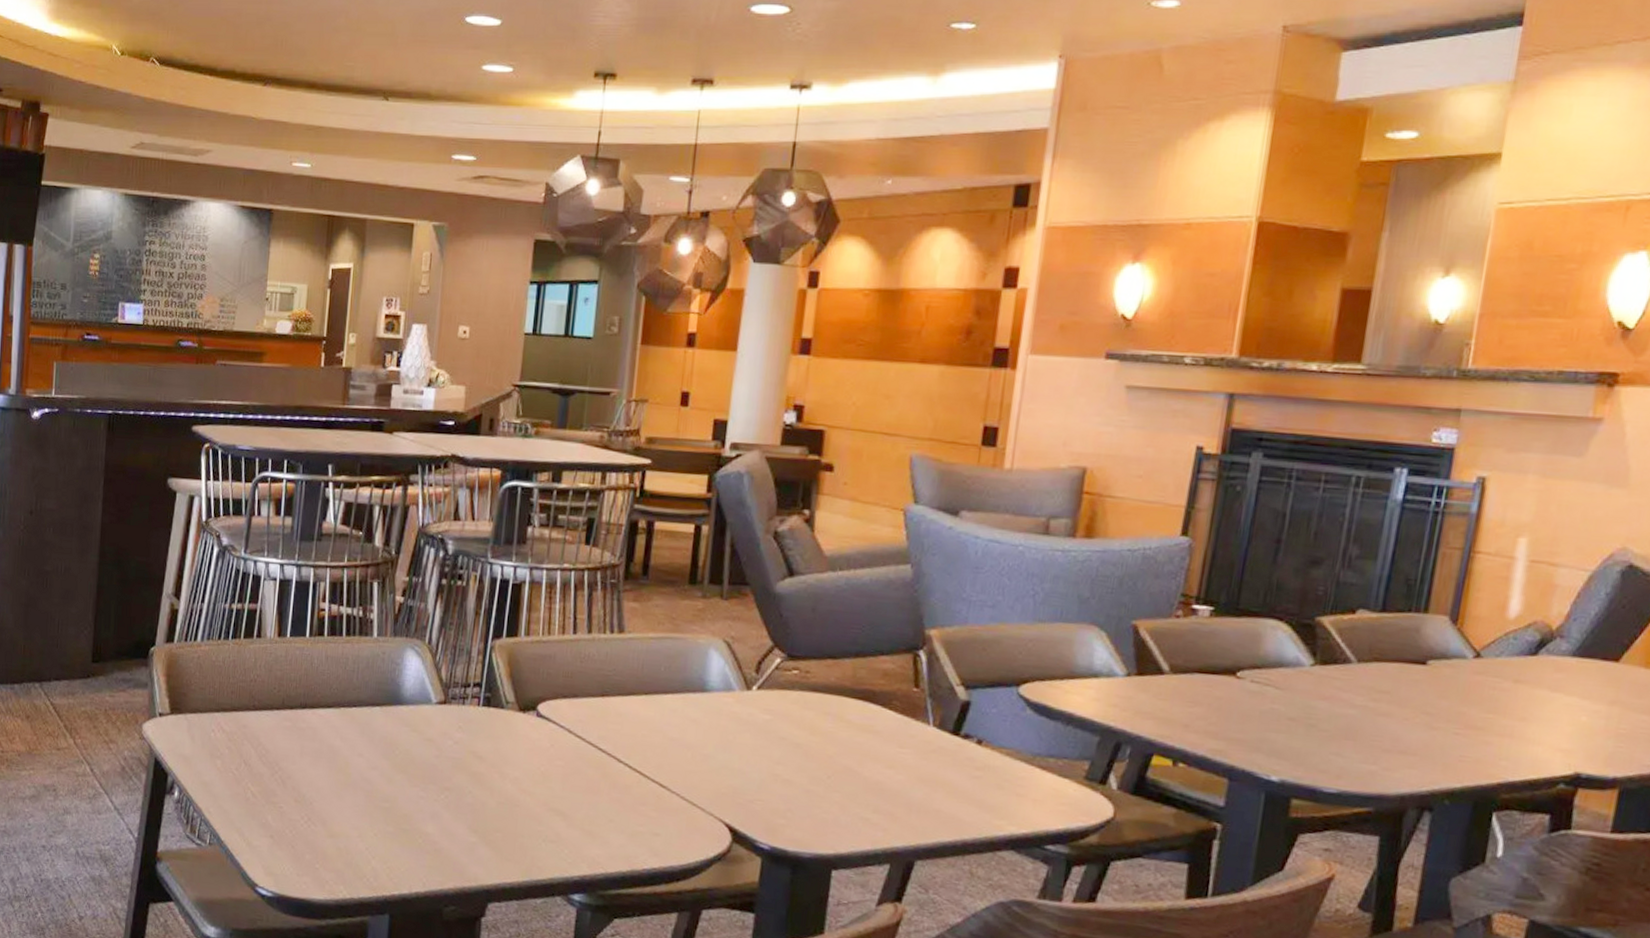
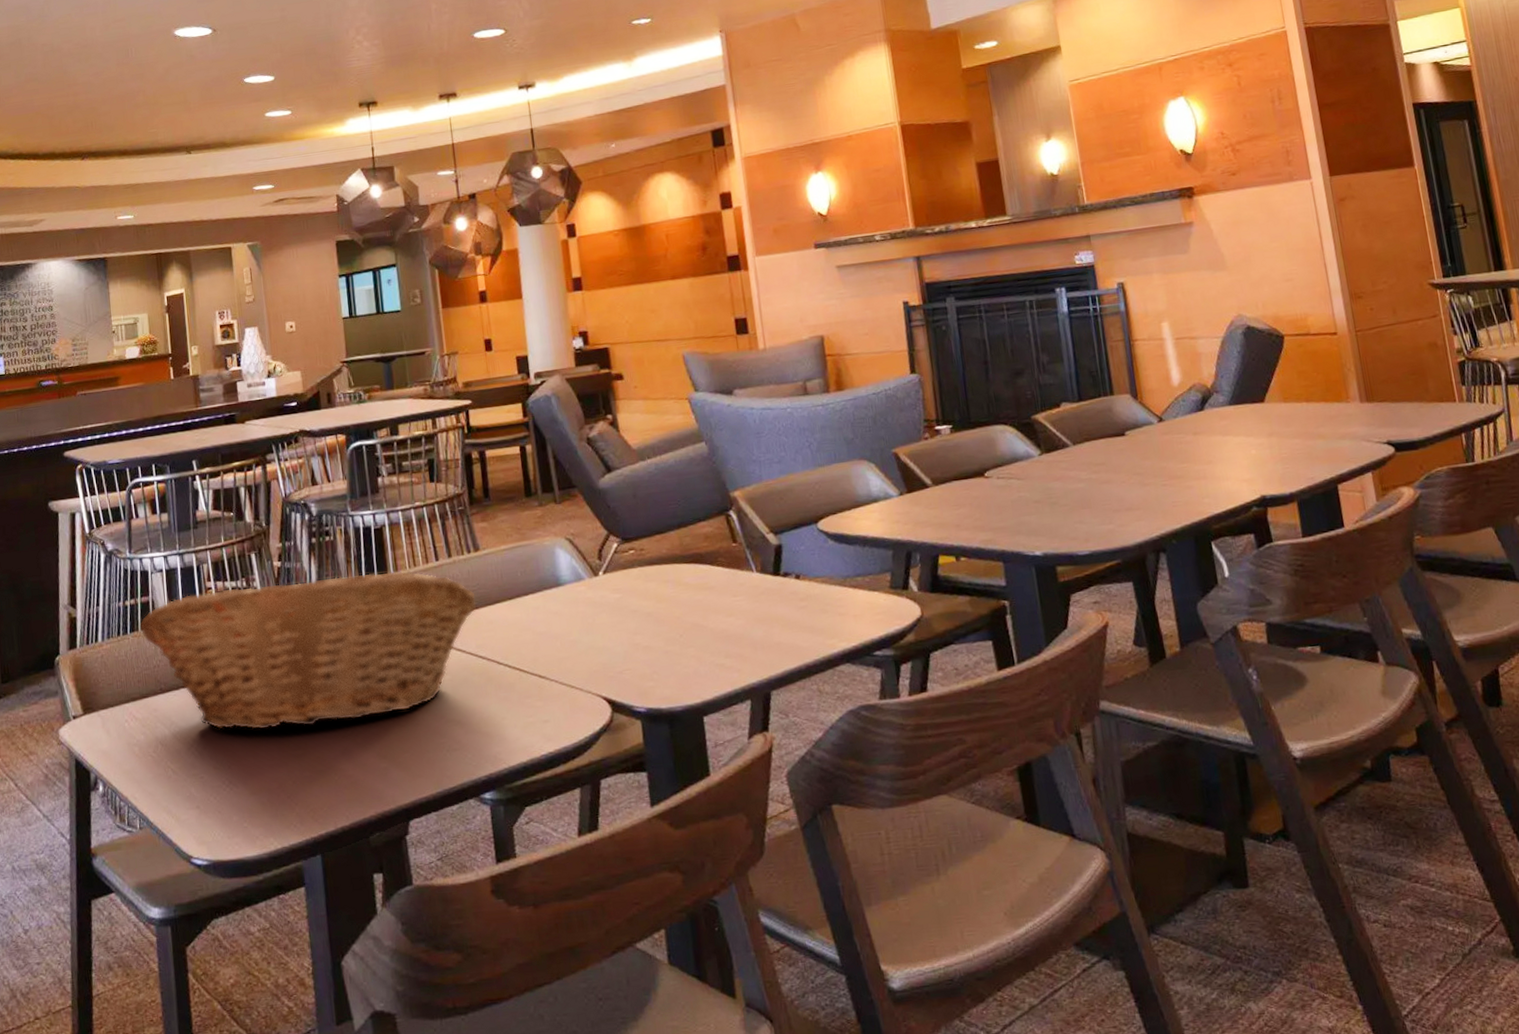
fruit basket: none [243,611,610,788] -> present [139,570,477,730]

